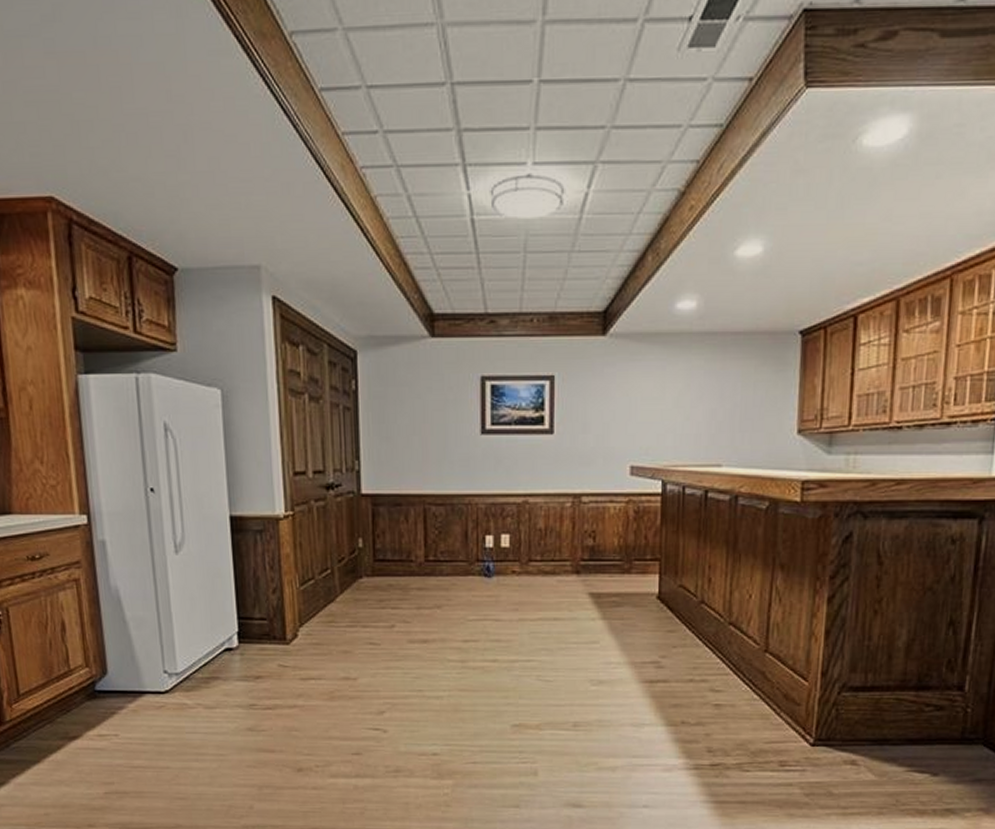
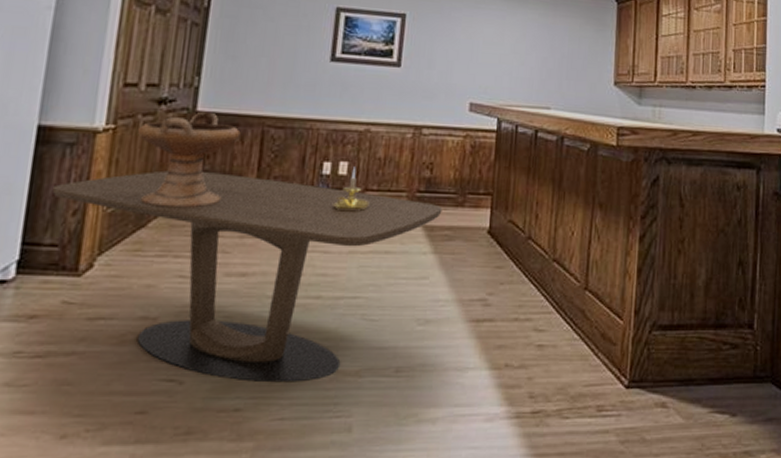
dining table: none [252,549,608,733] -> present [51,170,443,383]
decorative bowl: none [312,494,404,584] -> present [137,111,241,208]
candle holder: none [499,539,534,582] -> present [333,167,370,212]

